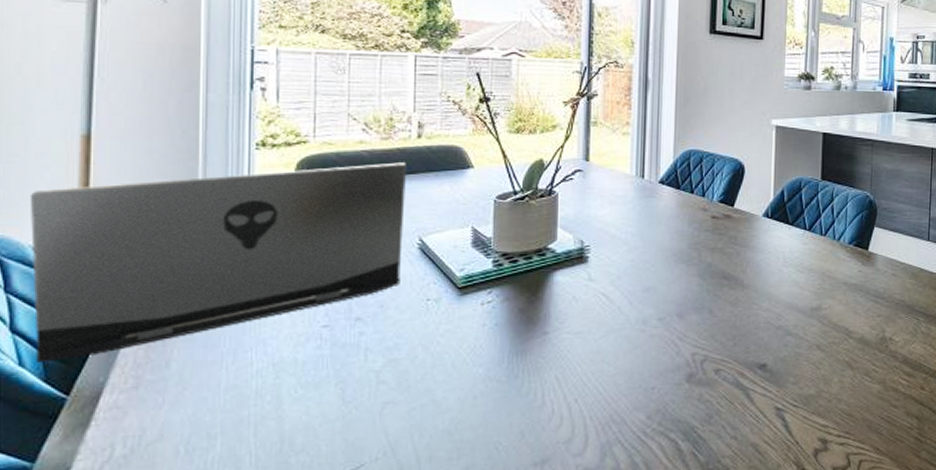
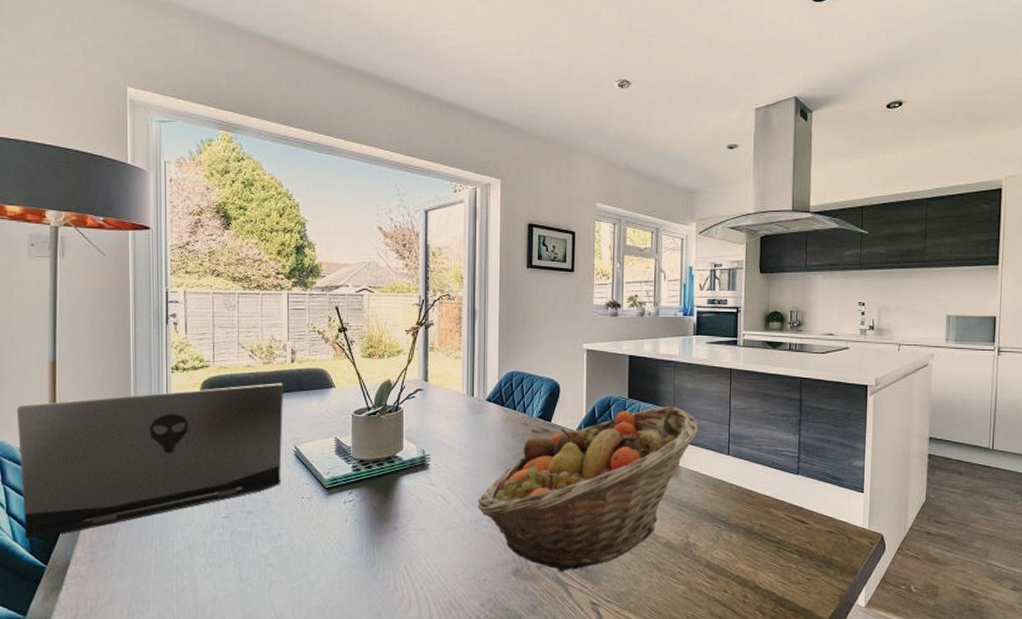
fruit basket: none [646,188,898,376] -> present [478,405,700,572]

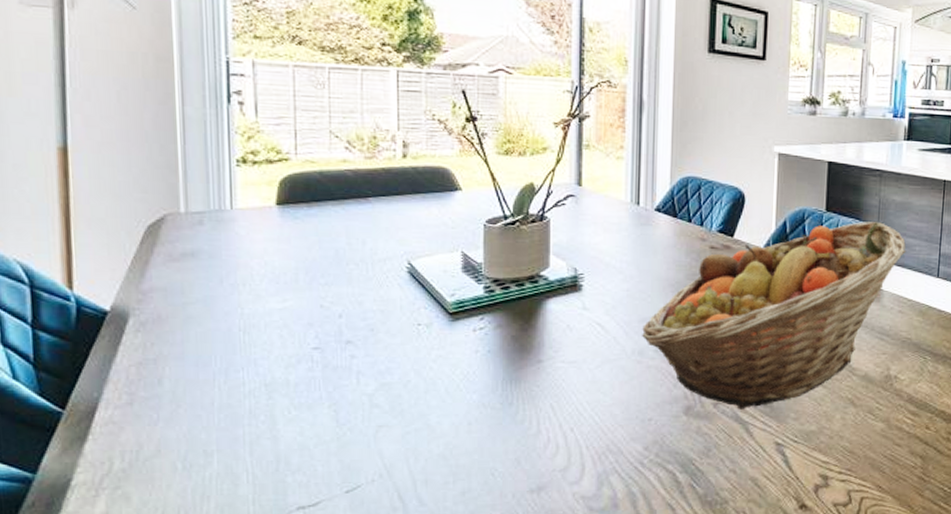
laptop: present [16,383,284,539] -> none [10,183,393,377]

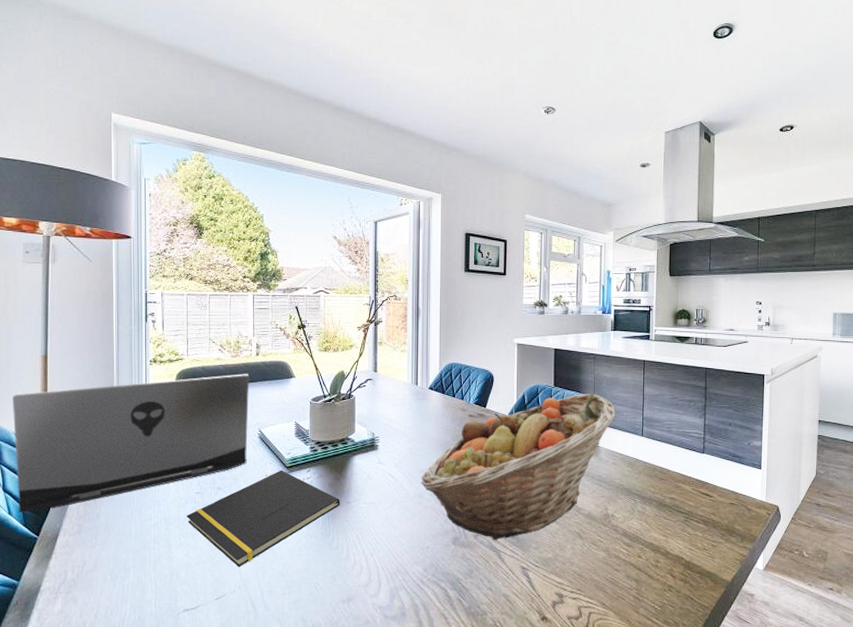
laptop: none [10,183,393,377] -> present [12,374,250,513]
notepad: none [299,317,528,450] -> present [186,470,340,568]

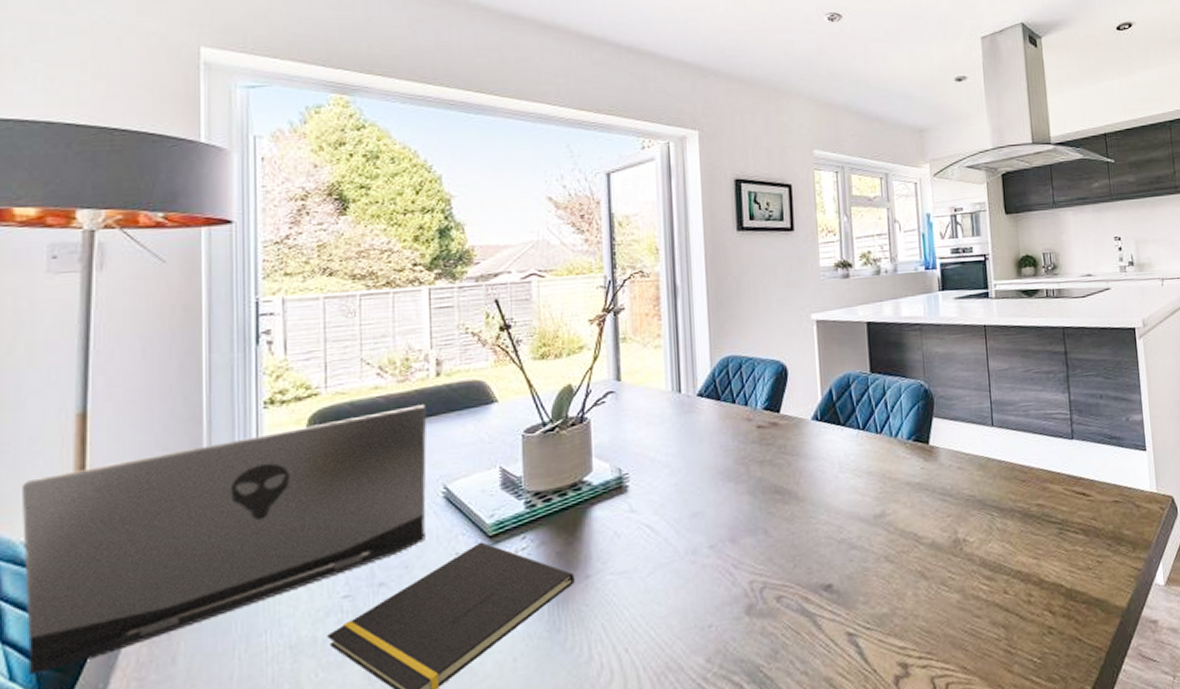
fruit basket: present [421,393,617,540] -> none [694,376,957,601]

